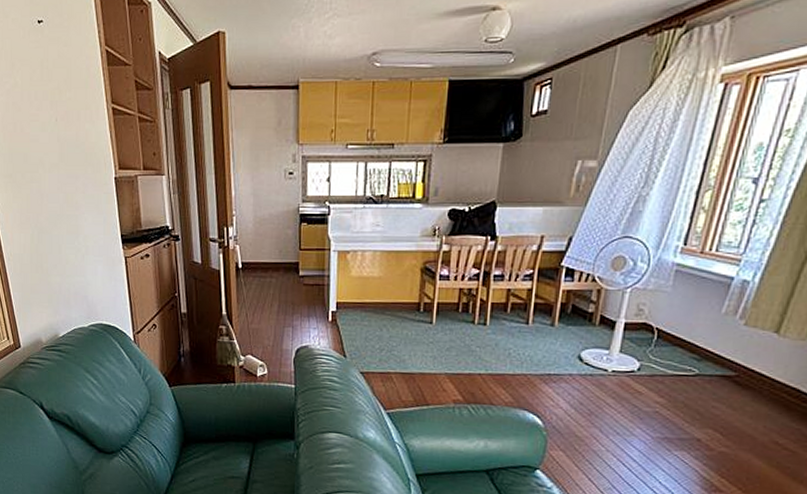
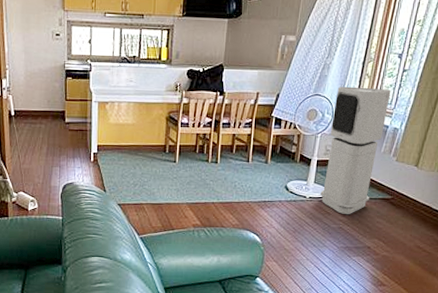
air purifier: none [628,225,739,396] -> present [320,86,391,215]

